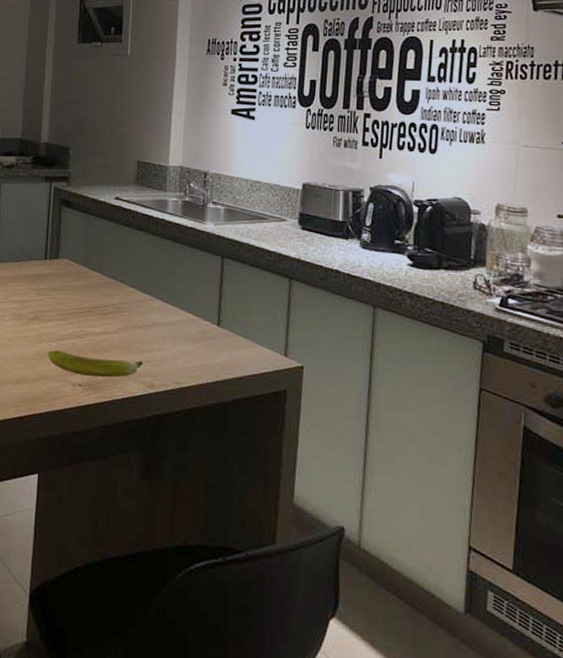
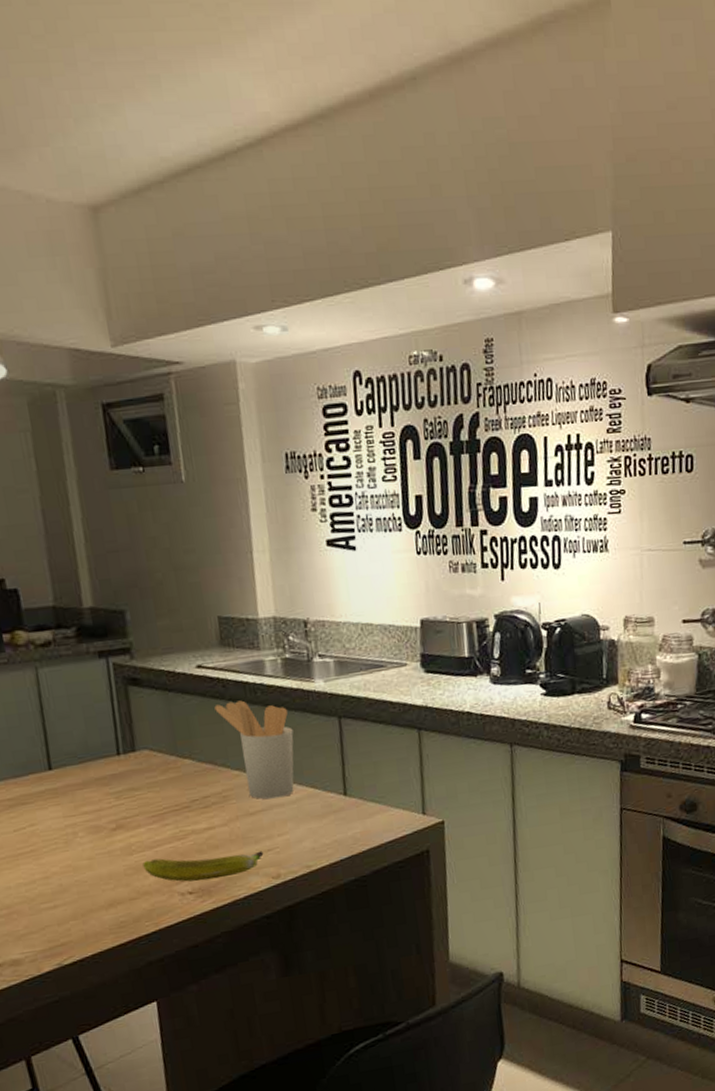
utensil holder: none [123,230,183,318] -> present [214,700,294,799]

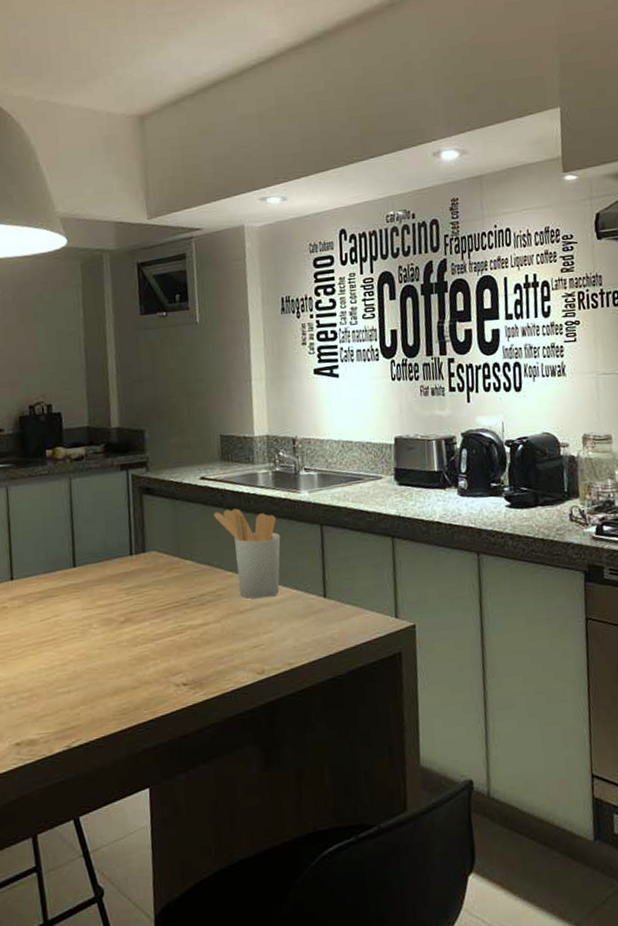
banana: present [142,850,264,882] -> none [145,647,251,674]

